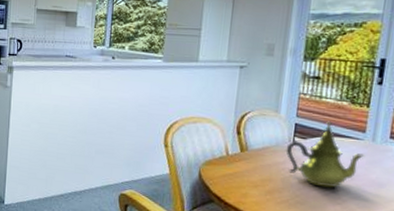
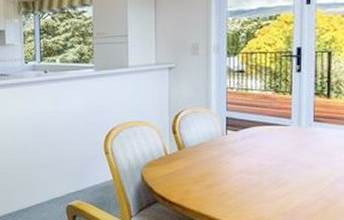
teapot: present [286,121,365,189] -> none [220,111,293,175]

